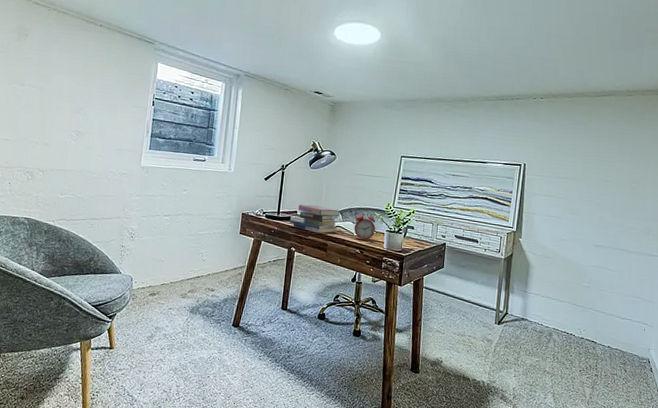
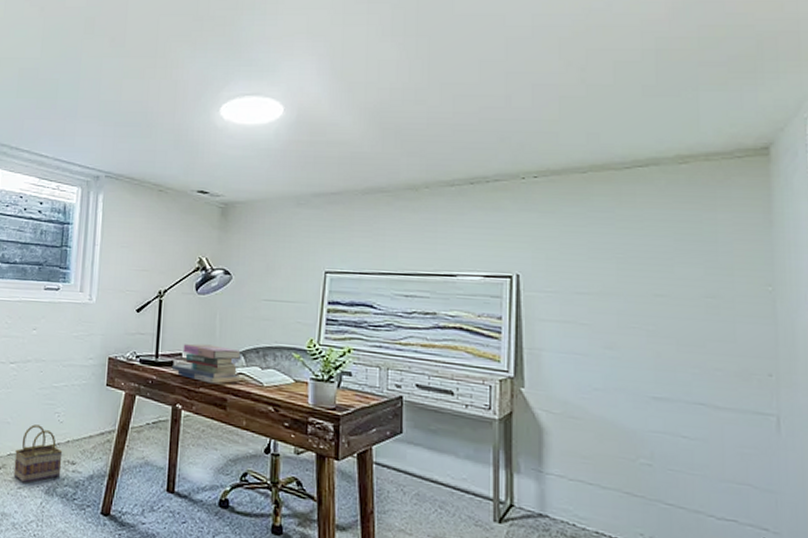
basket: none [165,262,205,305] -> present [13,424,63,483]
alarm clock: present [354,211,376,240] -> none [263,351,295,393]

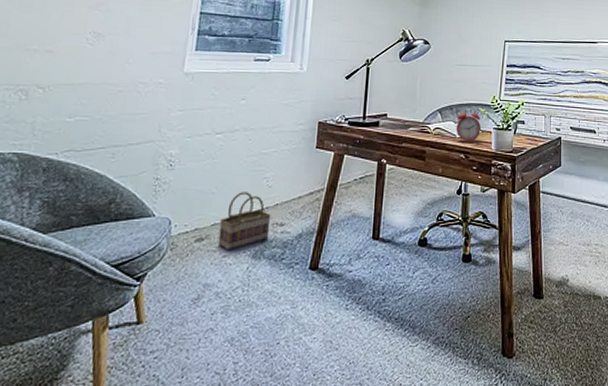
books: present [171,343,241,384] -> none [377,104,438,139]
alarm clock: none [263,351,295,393] -> present [456,108,482,141]

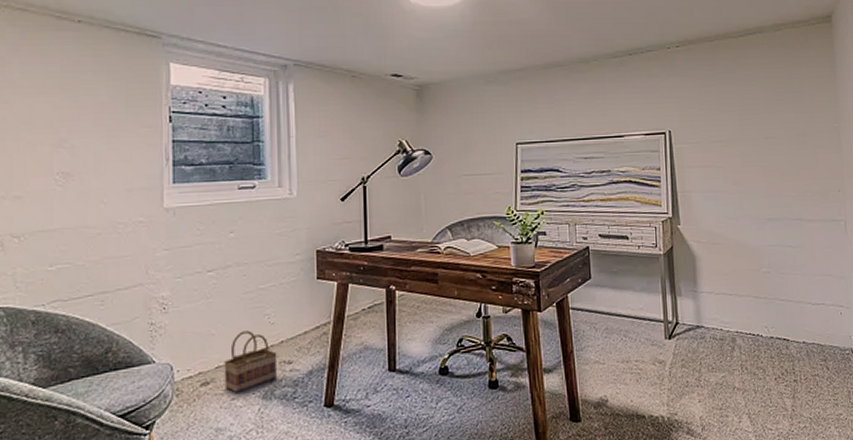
alarm clock: present [456,108,482,141] -> none [469,222,498,260]

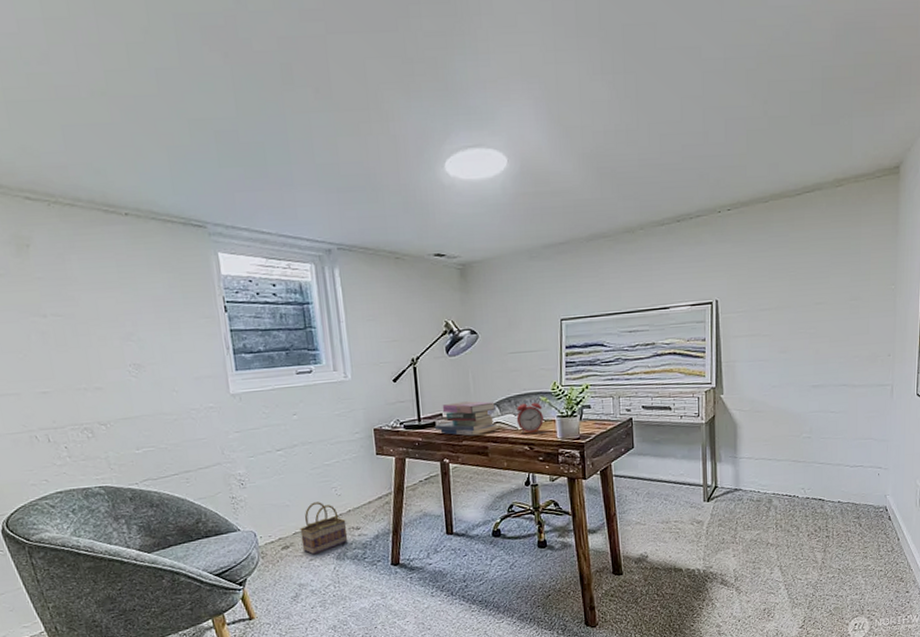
books: none [381,223,448,261] -> present [434,401,497,436]
alarm clock: none [469,222,498,260] -> present [516,397,544,433]

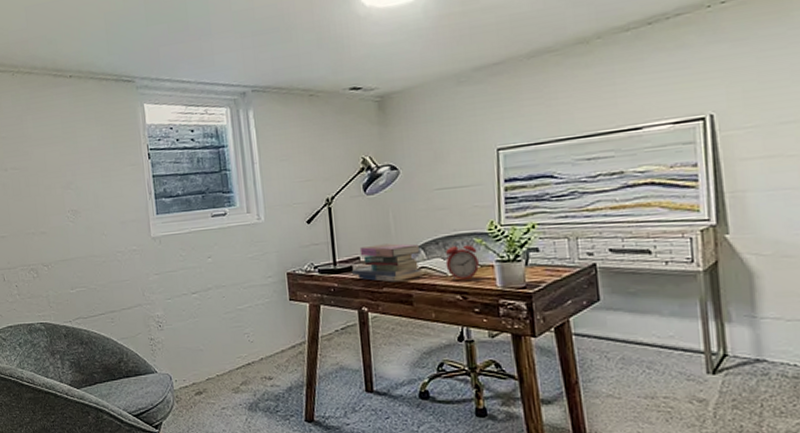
basket: present [300,502,348,555] -> none [213,348,261,403]

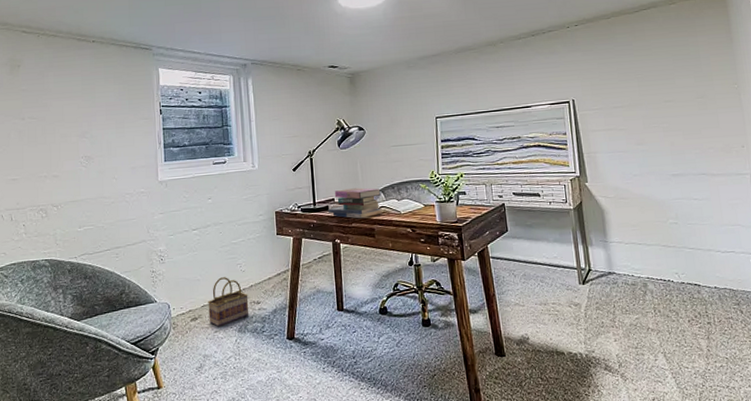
basket: none [213,348,261,403] -> present [208,277,249,327]
alarm clock: present [445,239,480,280] -> none [399,185,425,217]

